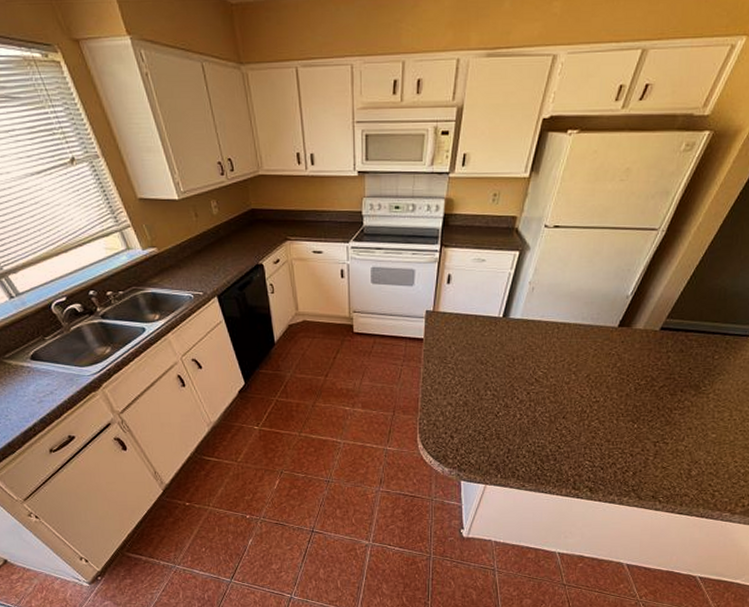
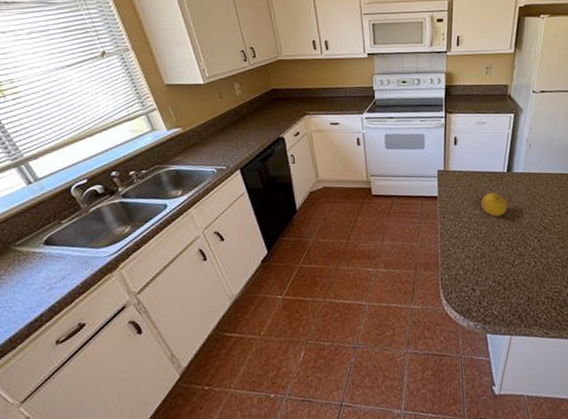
fruit: none [470,339,498,365] -> present [481,193,507,217]

